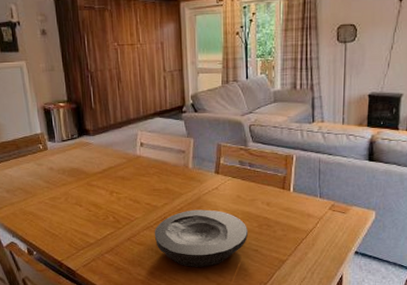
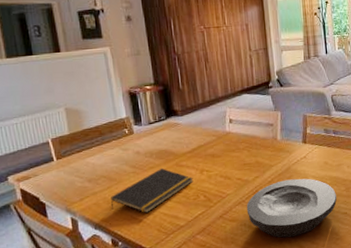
notepad: none [26,185,103,228] -> present [111,168,194,214]

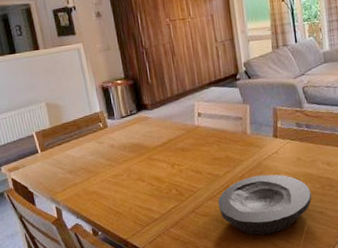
notepad: present [111,168,194,214] -> none [90,161,165,205]

